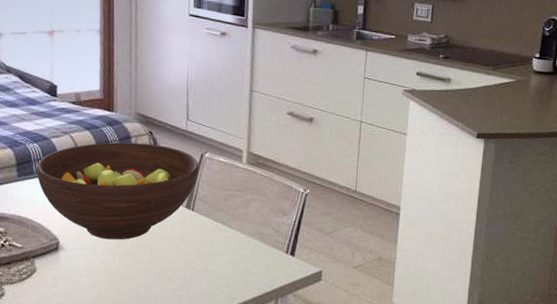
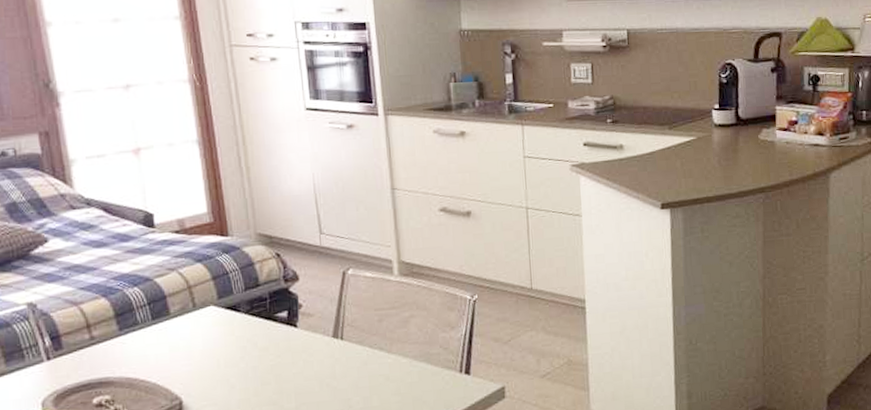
fruit bowl: present [36,142,199,240] -> none [140,267,343,390]

